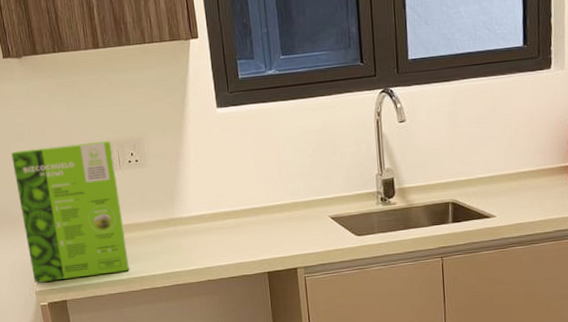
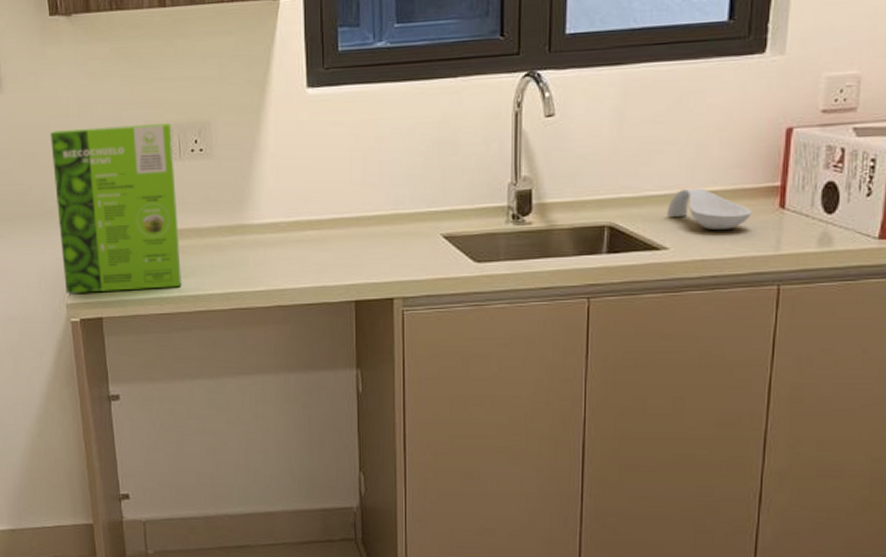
spoon rest: none [492,170,552,201] -> present [667,188,752,230]

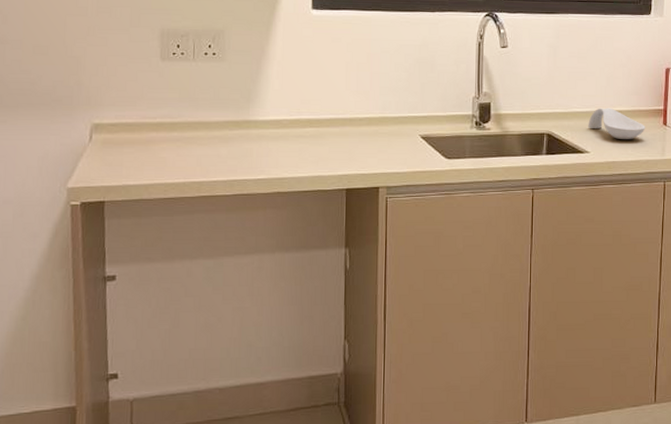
cake mix box: present [50,123,182,293] -> none [65,27,188,178]

